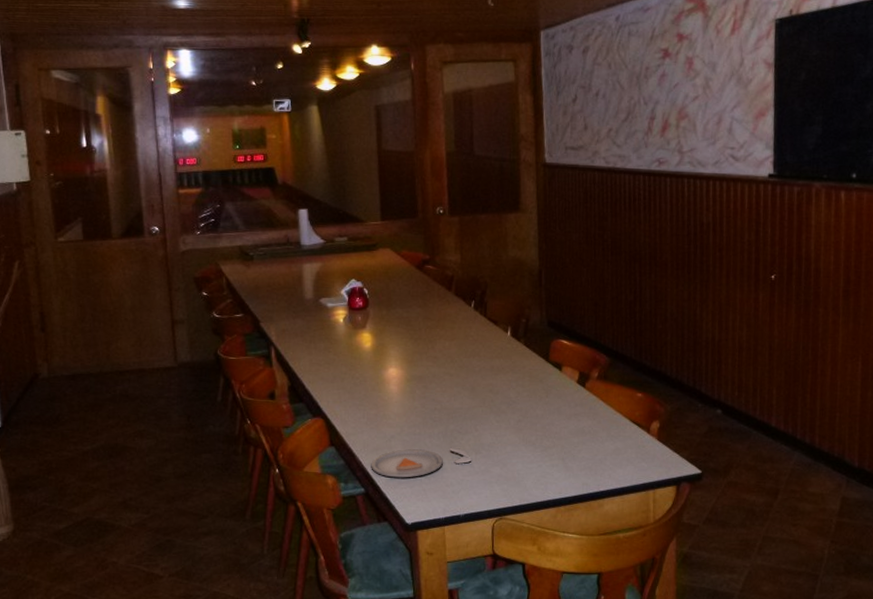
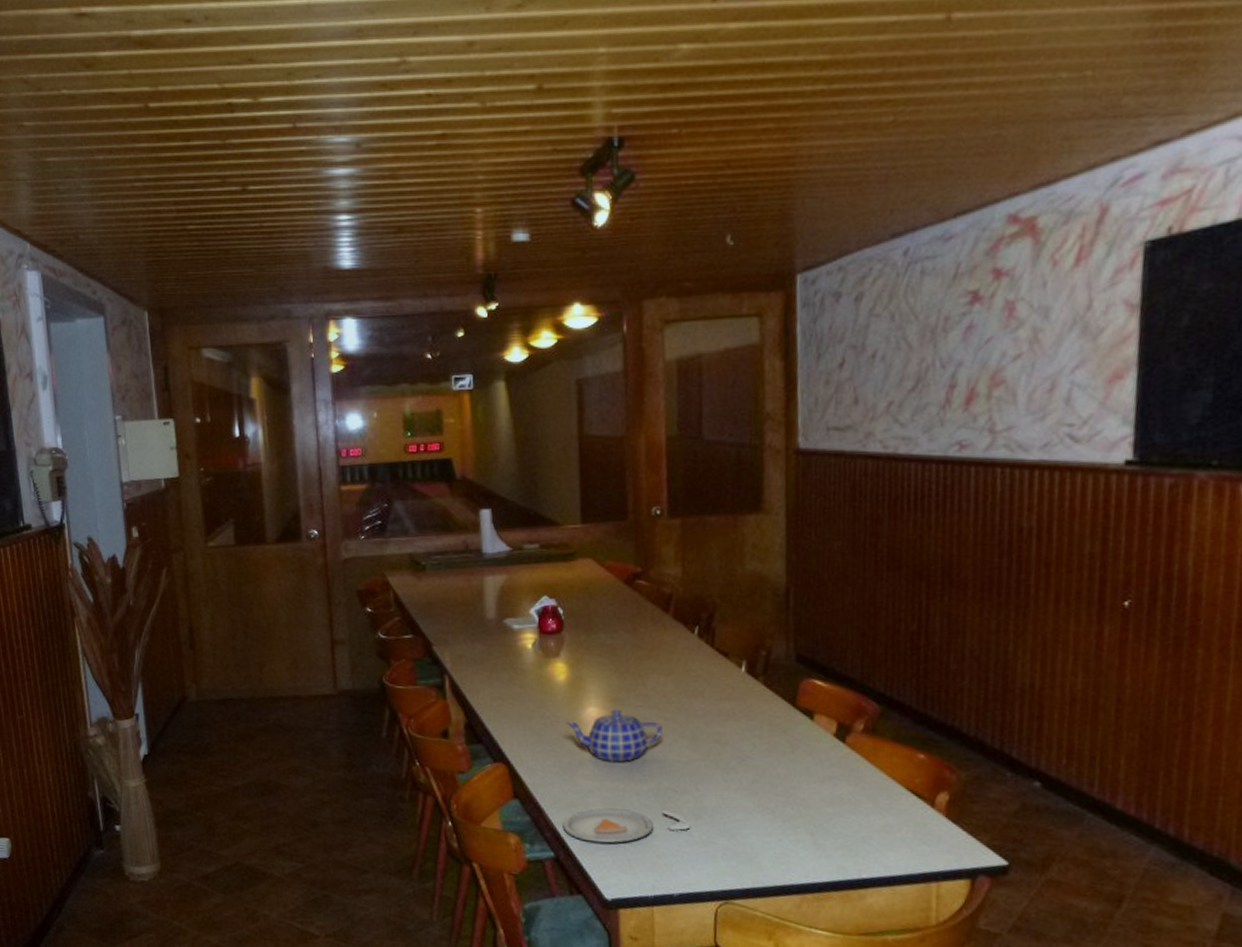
teapot: none [371,369,448,412] -> present [565,709,663,763]

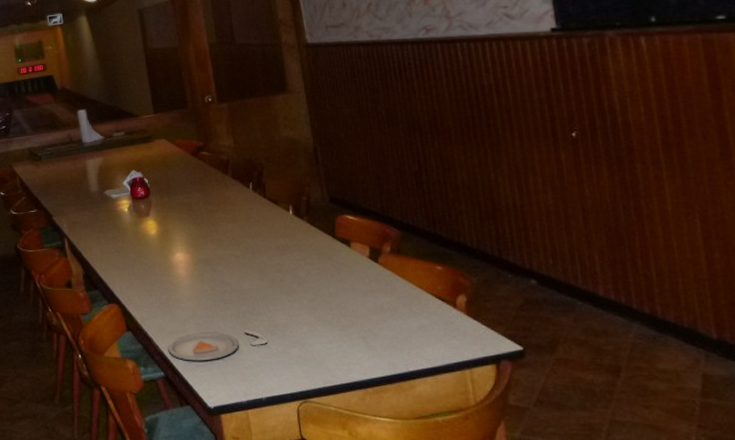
teapot: present [565,709,663,763] -> none [160,253,236,295]

